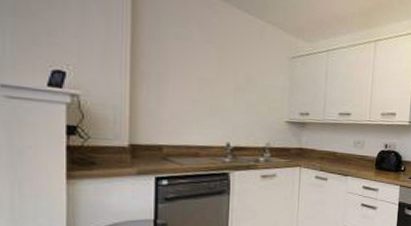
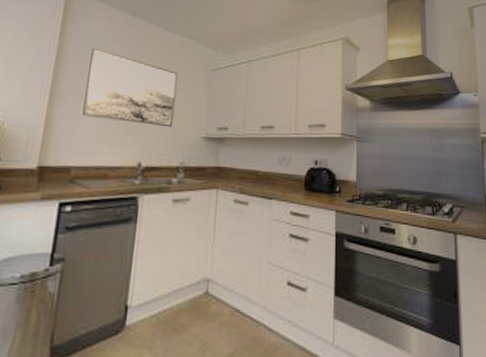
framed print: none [167,27,260,112] -> present [82,47,178,128]

